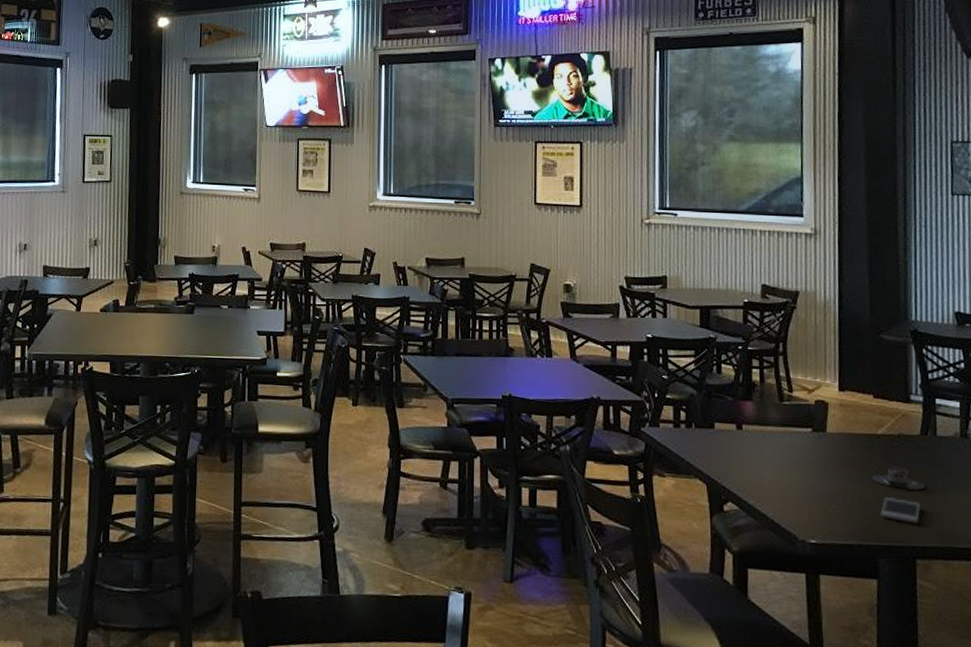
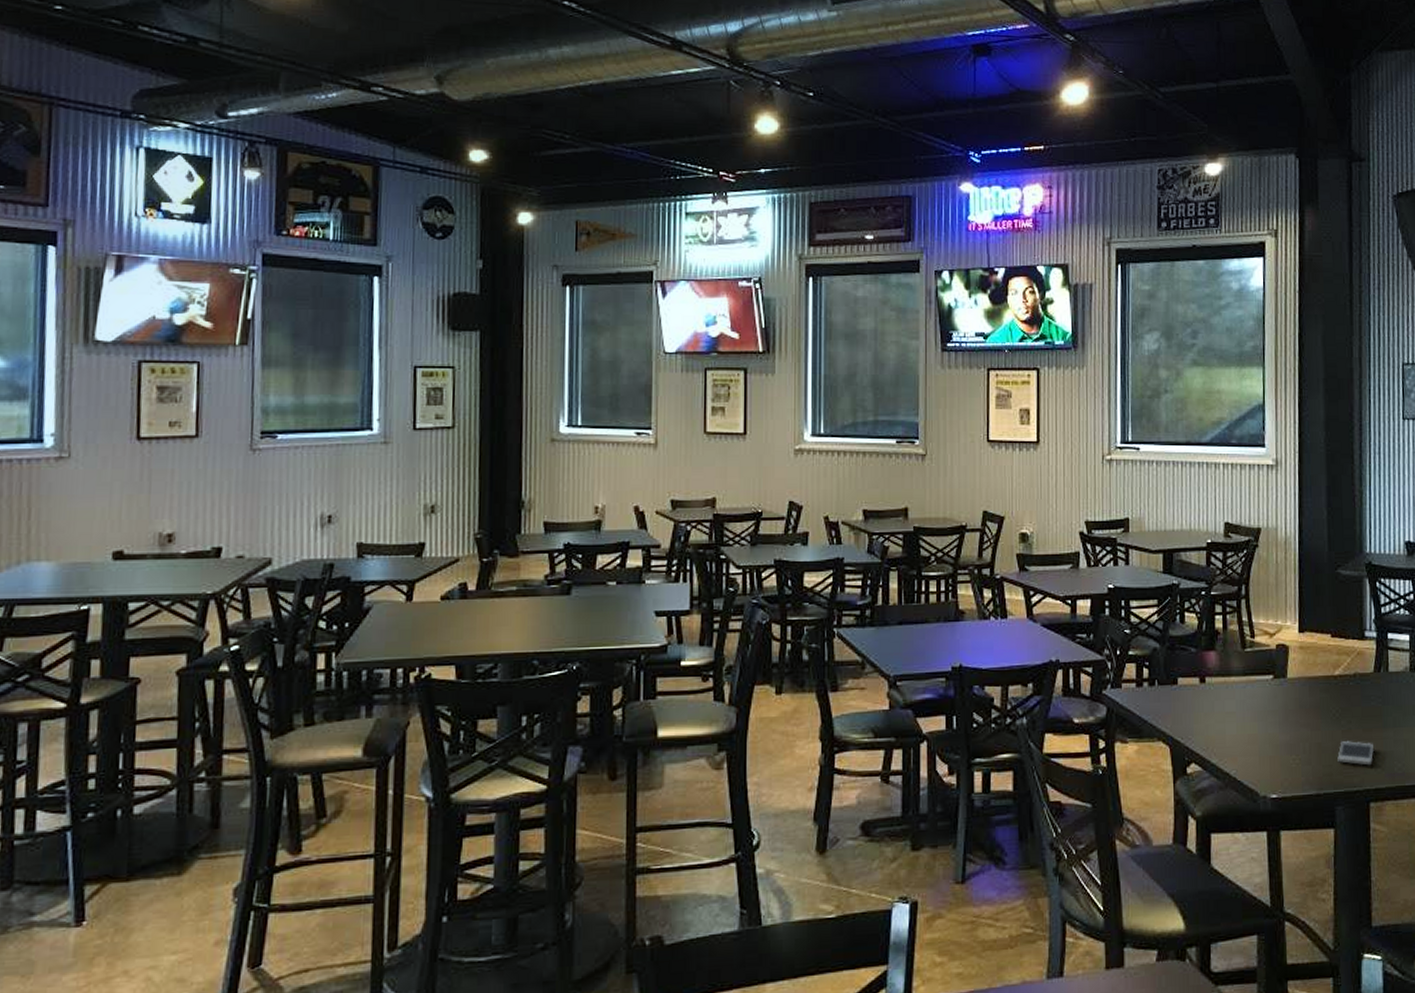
candle: present [871,467,926,490] -> none [1328,708,1379,731]

